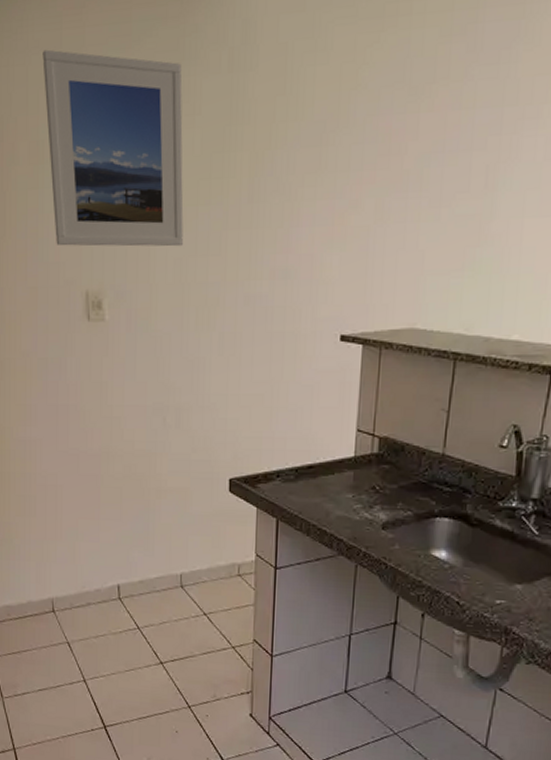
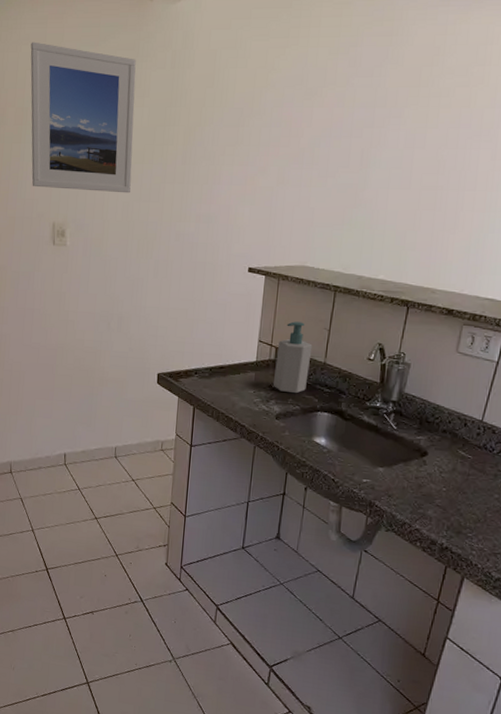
soap bottle: none [376,402,427,496] -> present [272,321,313,394]

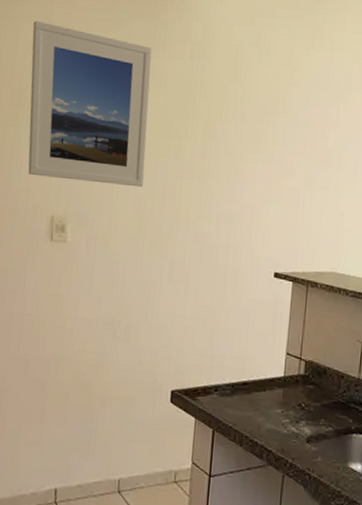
soap bottle: present [272,321,313,394] -> none [302,332,345,414]

